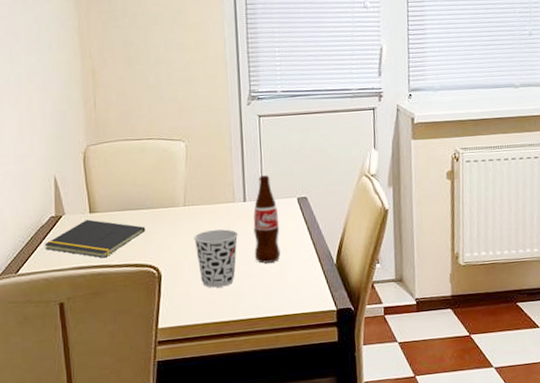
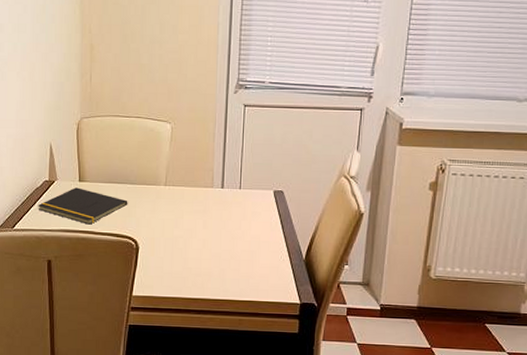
cup: present [194,229,239,288] -> none [172,212,214,266]
bottle: present [253,175,281,264] -> none [226,165,254,250]

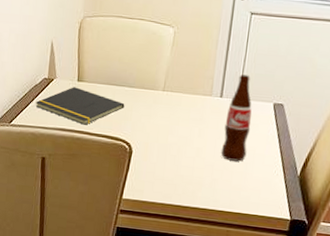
bottle: none [226,165,254,250] -> present [220,74,252,162]

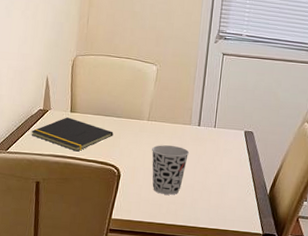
cup: none [167,118,210,175] -> present [152,145,190,195]
bottle: present [220,74,252,162] -> none [200,106,226,183]

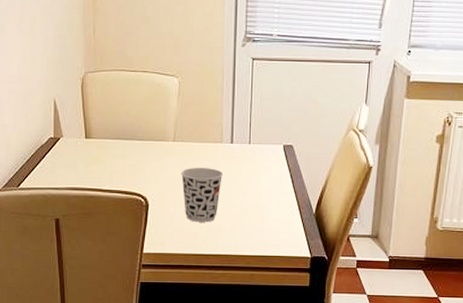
notepad: present [31,117,114,152] -> none [43,144,136,182]

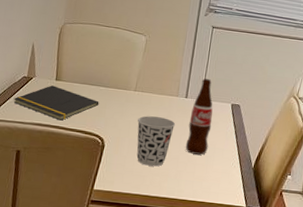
notepad: none [43,144,136,182] -> present [14,85,99,121]
bottle: none [237,119,264,205] -> present [185,78,213,155]

